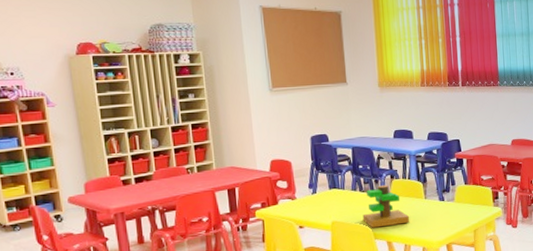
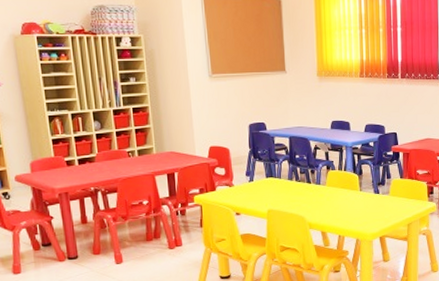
toy tree: present [362,185,410,228] -> none [298,175,345,218]

